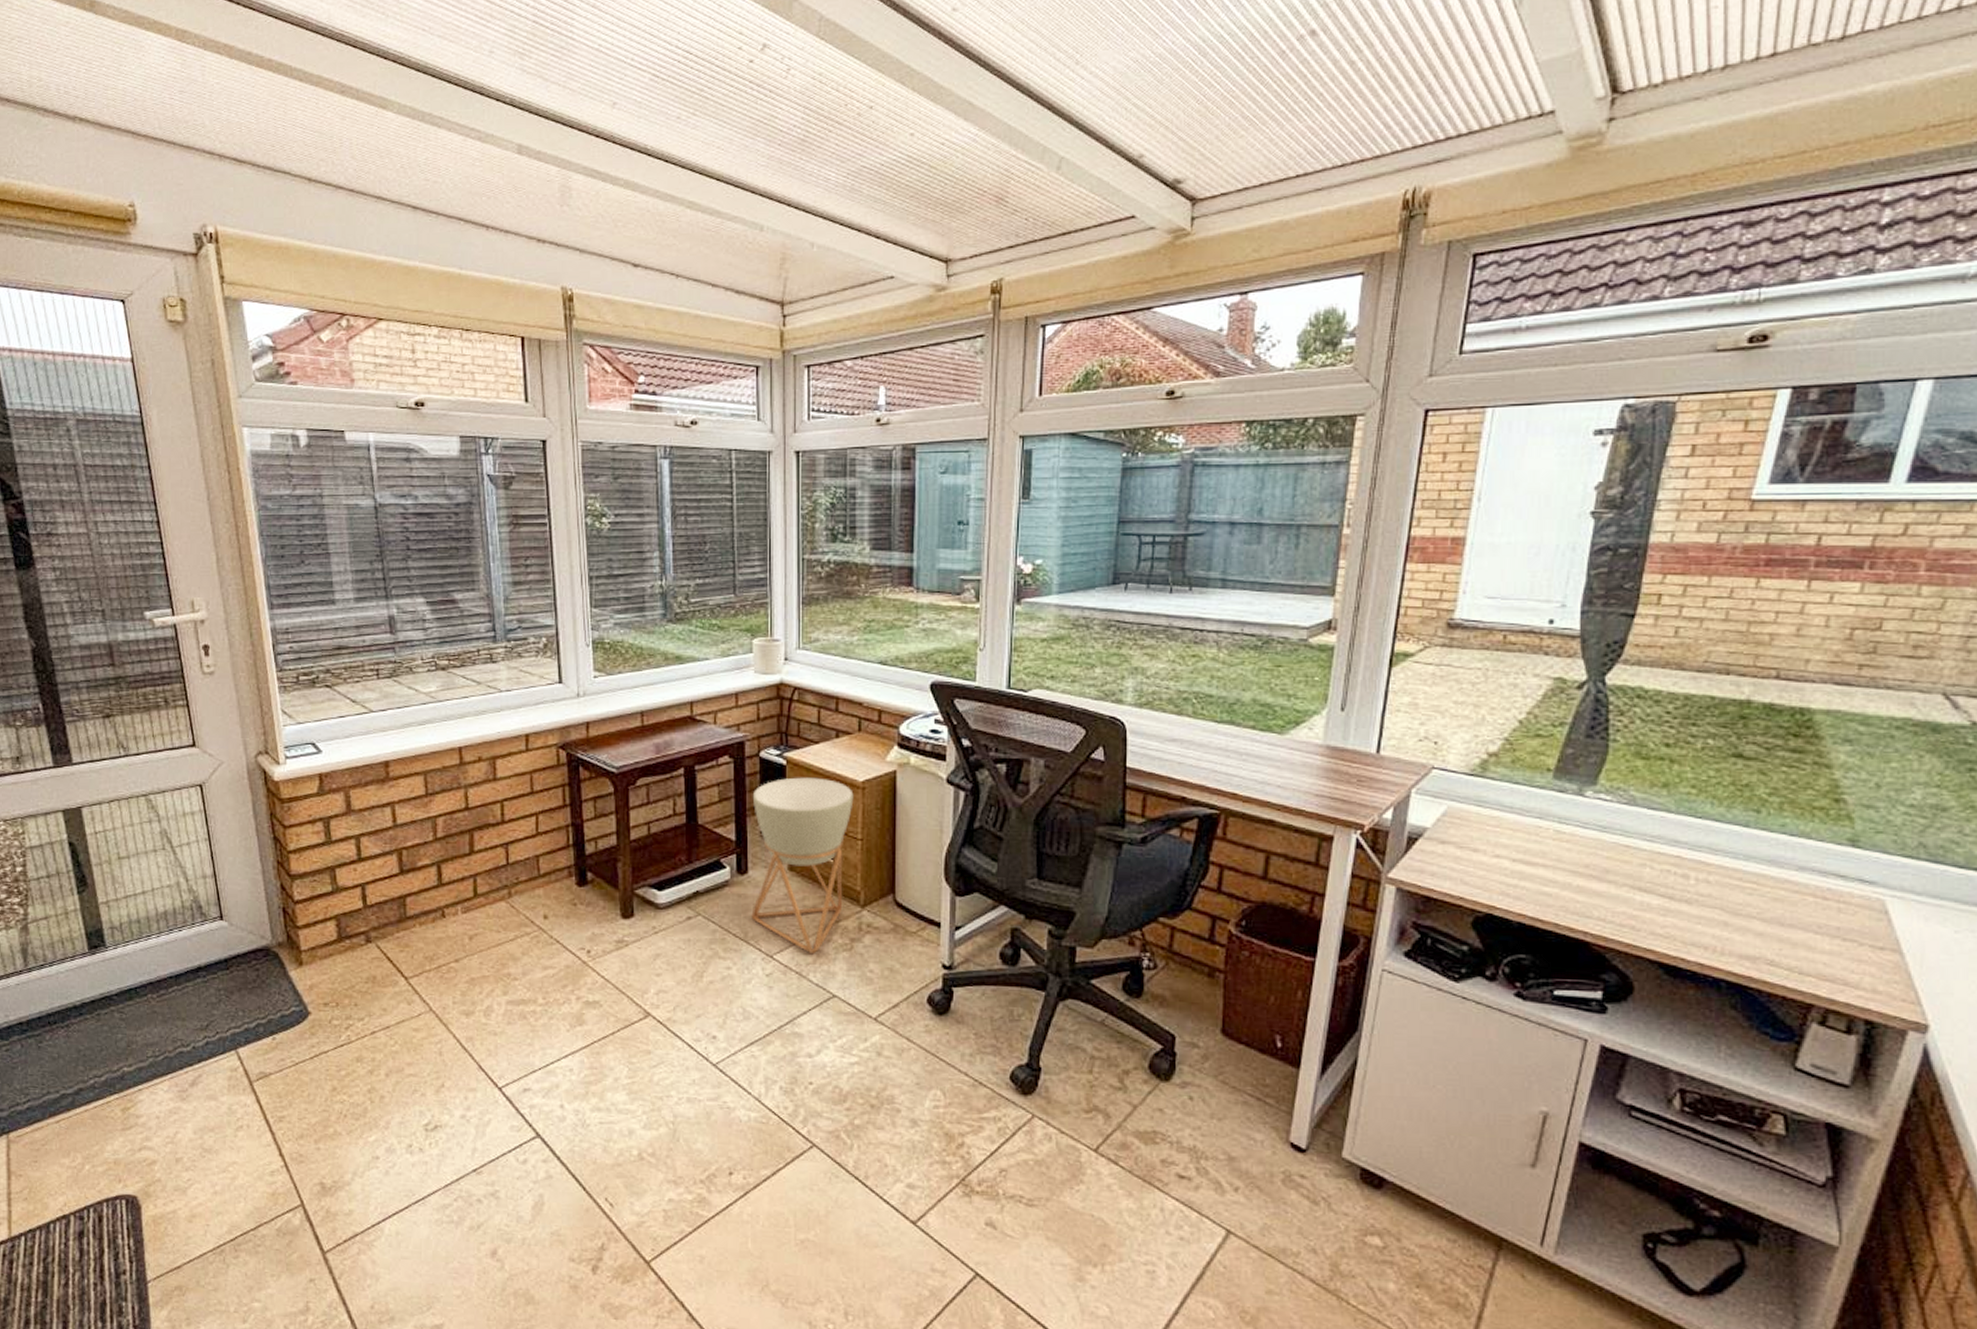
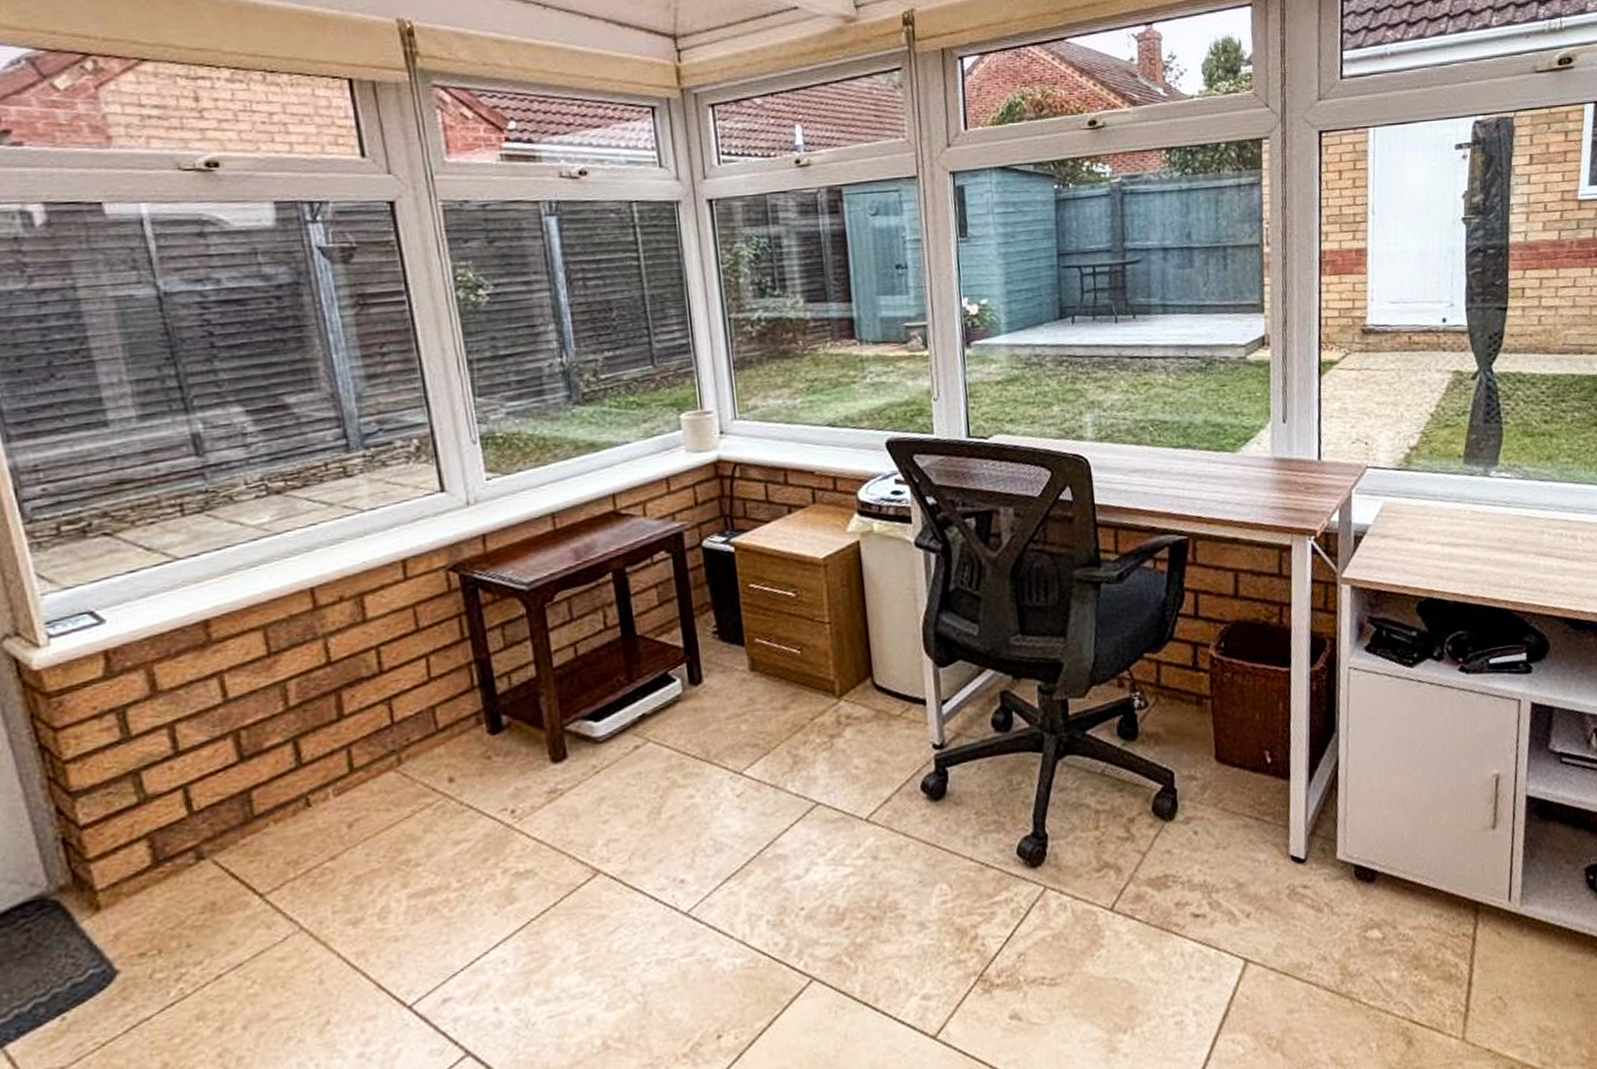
planter: present [751,777,854,953] -> none [698,561,817,761]

